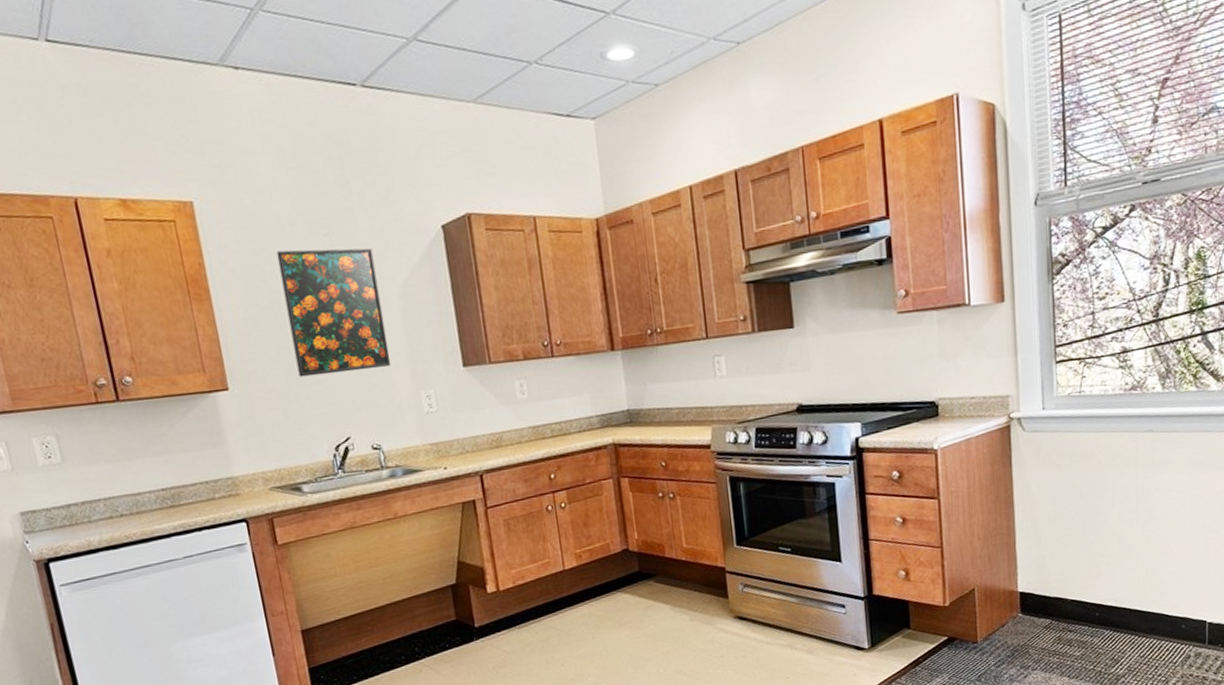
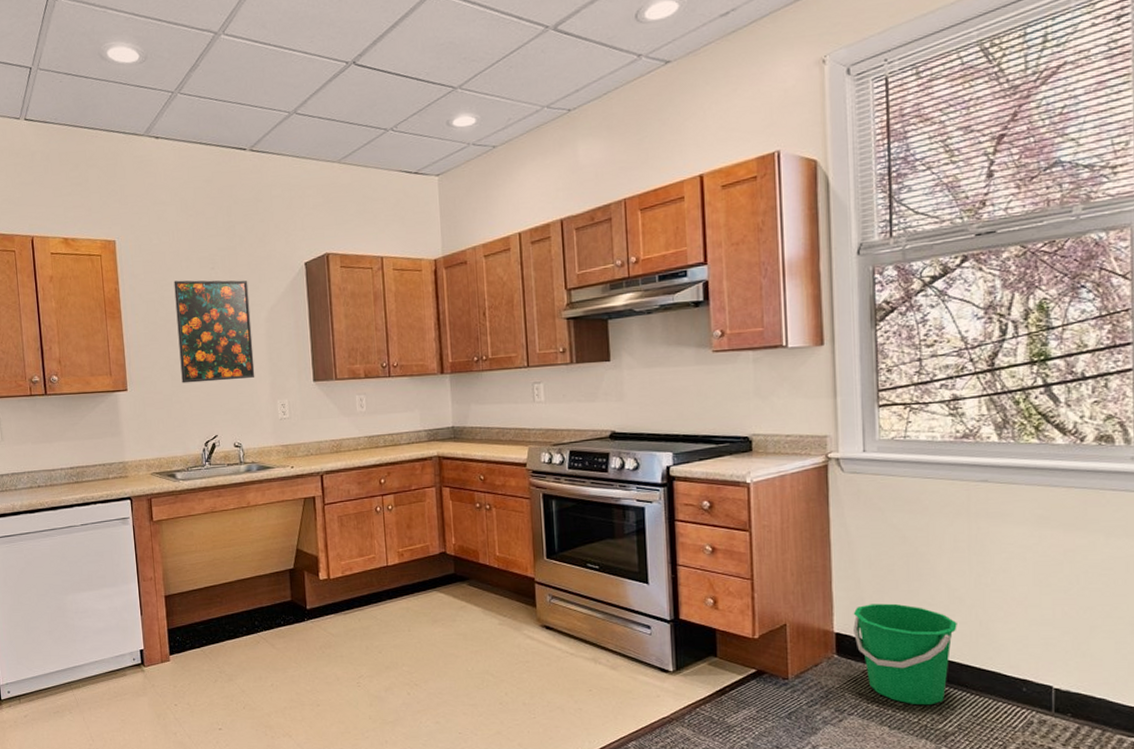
bucket: none [1035,557,1127,653] -> present [853,603,957,706]

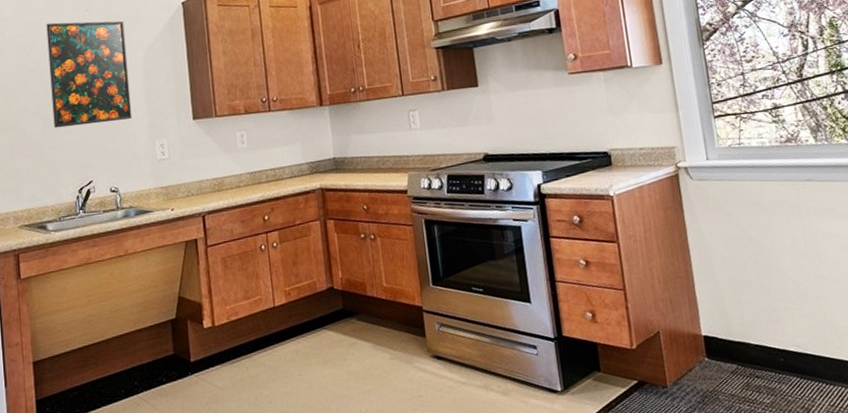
bucket: present [853,603,957,706] -> none [716,301,806,401]

